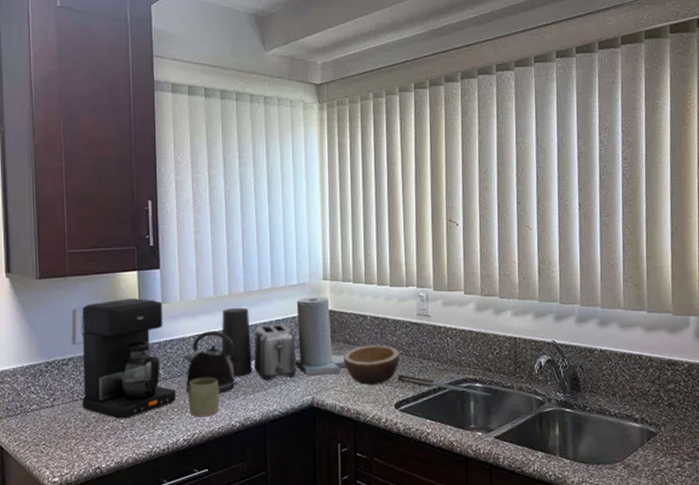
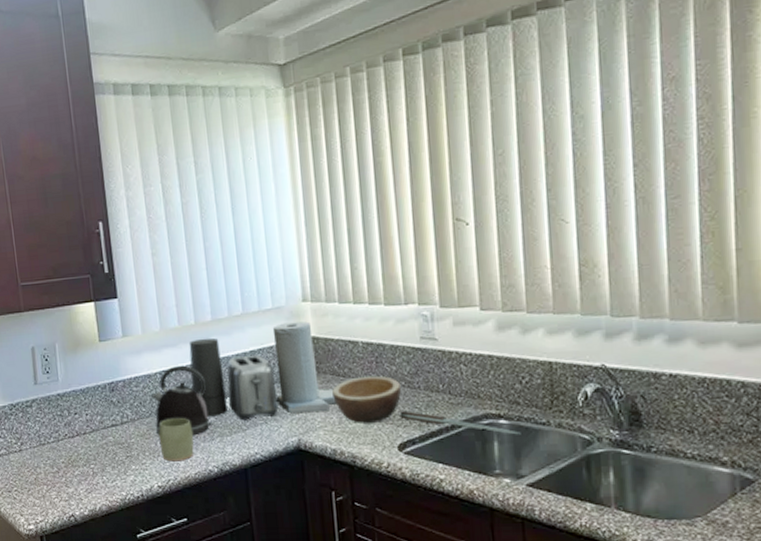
coffee maker: present [82,298,177,419] -> none [41,332,147,464]

